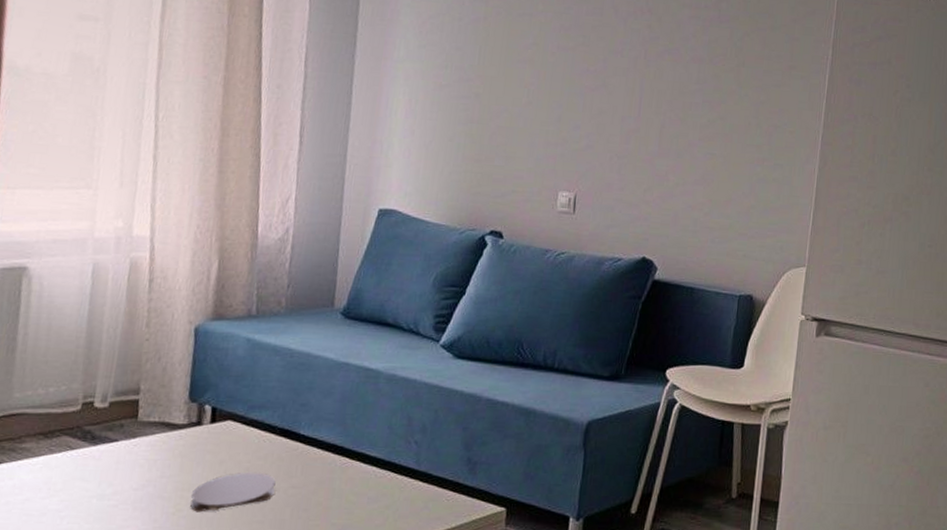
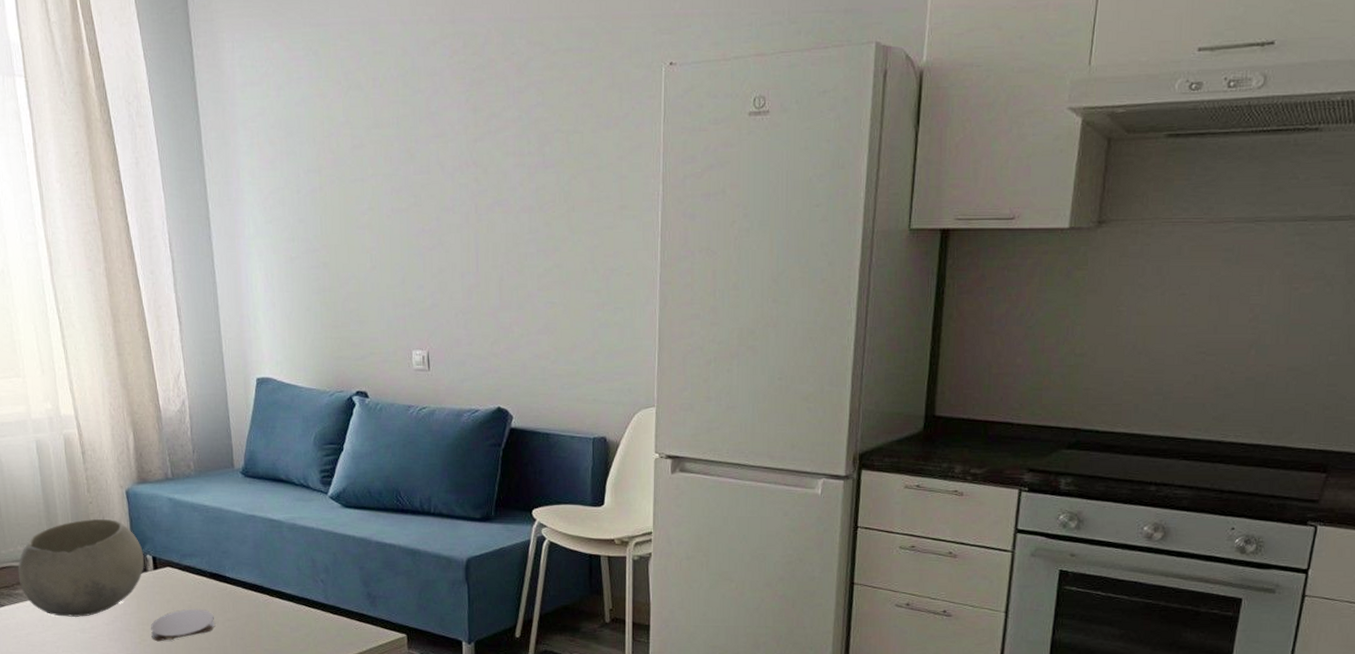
bowl: none [29,359,202,481] -> present [18,518,144,618]

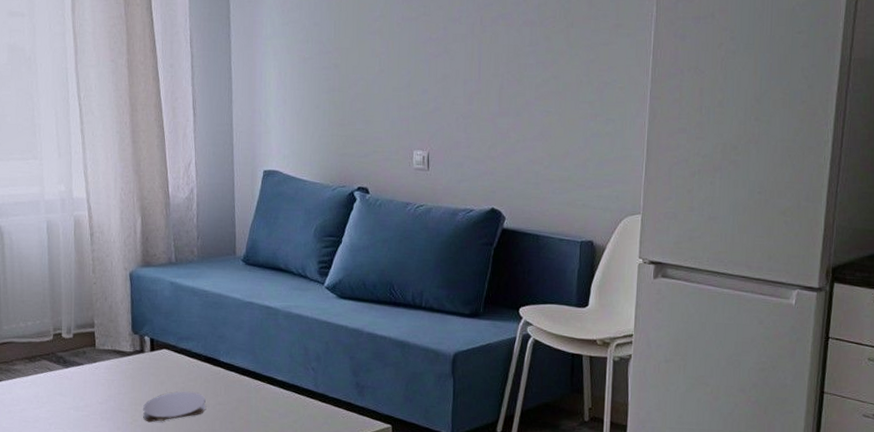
bowl: present [18,518,144,618] -> none [18,299,142,396]

